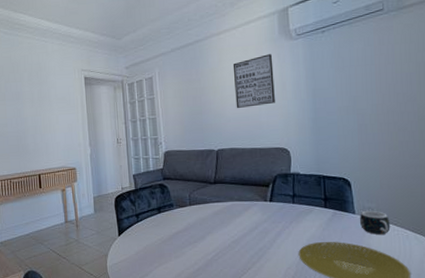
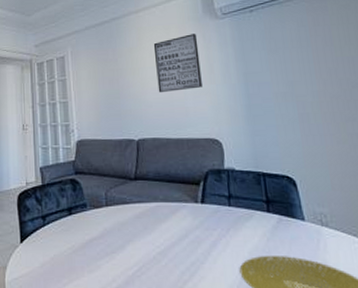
mug: present [359,210,391,235] -> none [310,216,349,248]

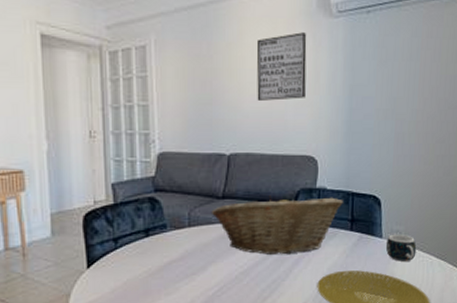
fruit basket: none [125,177,255,236] -> present [211,195,343,255]
mug: none [310,216,349,248] -> present [385,233,417,262]

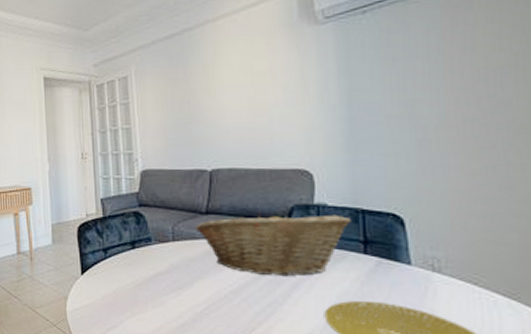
wall art: present [256,32,307,101] -> none [233,44,292,116]
mug: present [385,233,417,262] -> none [417,261,468,297]

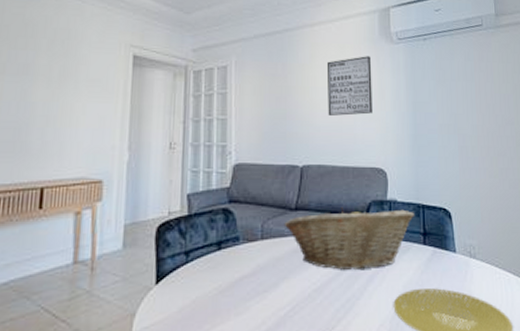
wall art: none [233,44,292,116] -> present [326,56,372,116]

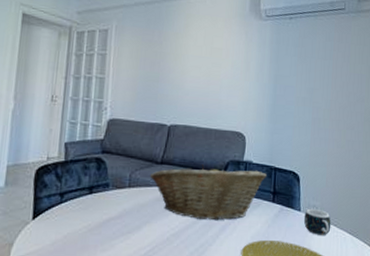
wall art: present [326,56,372,116] -> none [196,29,241,83]
mug: none [460,248,492,279] -> present [303,208,331,235]

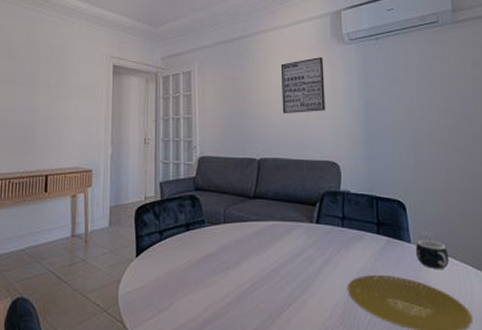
fruit basket: present [149,164,267,221] -> none [243,197,368,255]
wall art: none [196,29,241,83] -> present [280,57,325,113]

